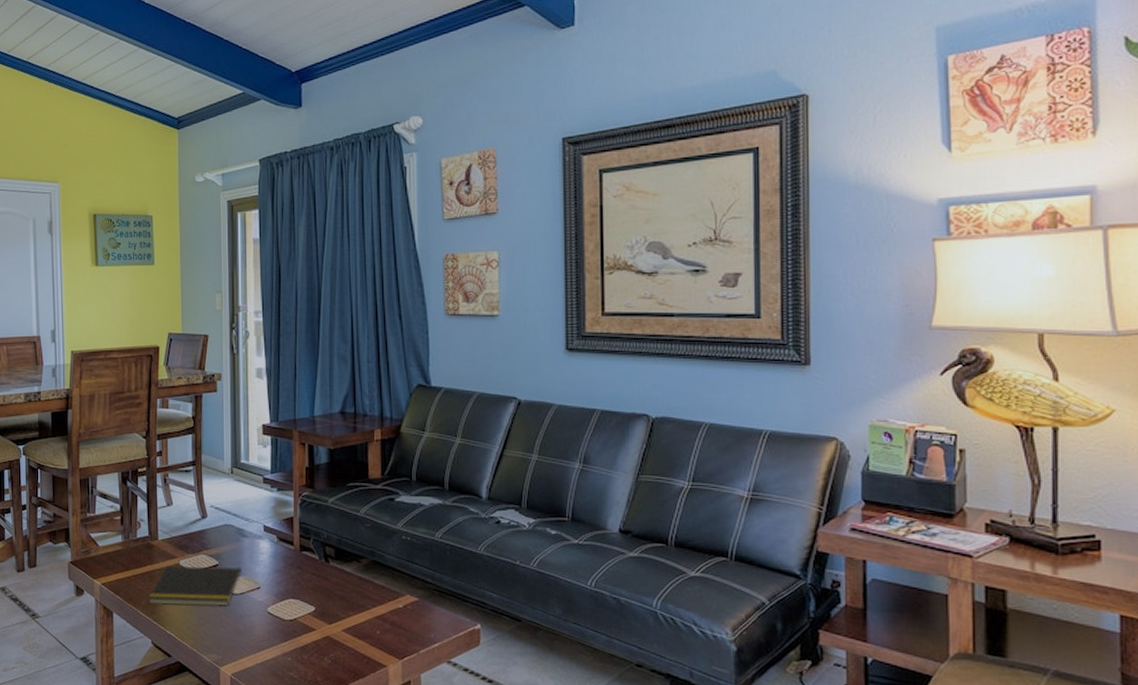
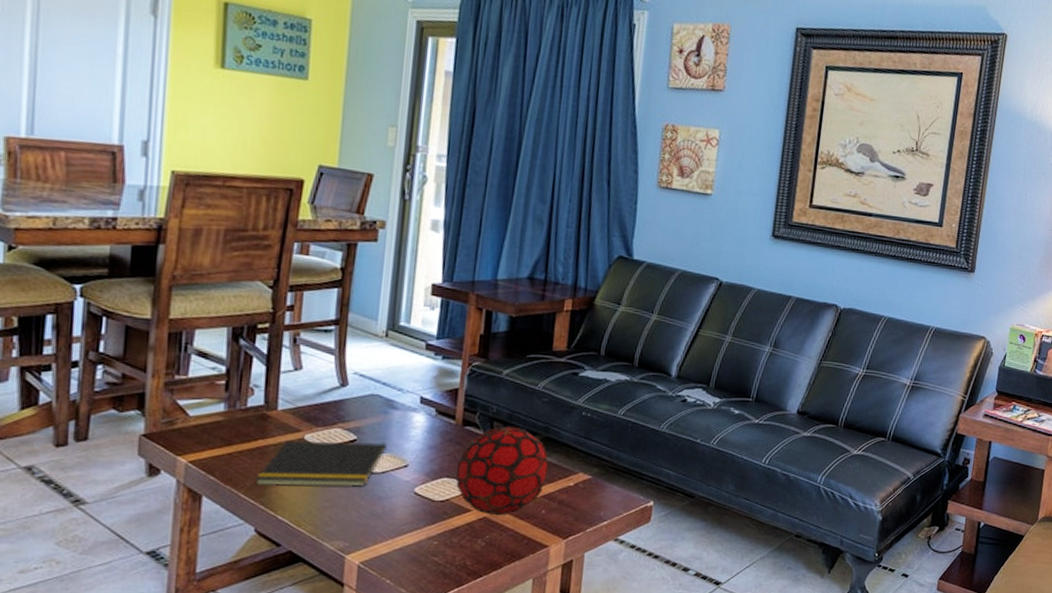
decorative orb: none [299,550,378,635] -> present [455,425,548,516]

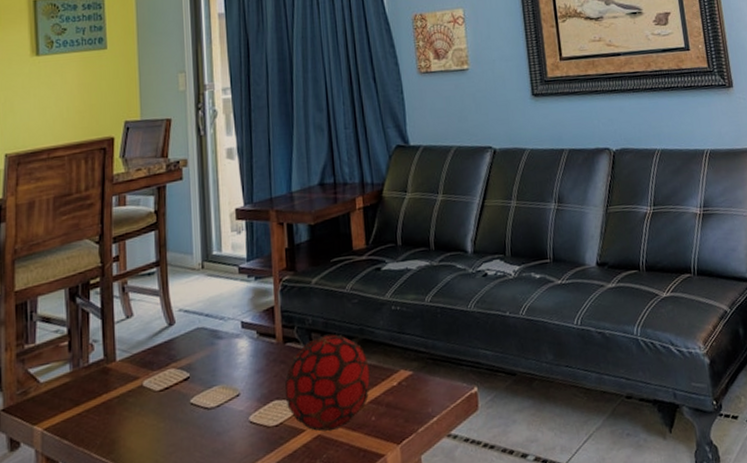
notepad: present [255,440,387,488] -> none [104,374,218,442]

